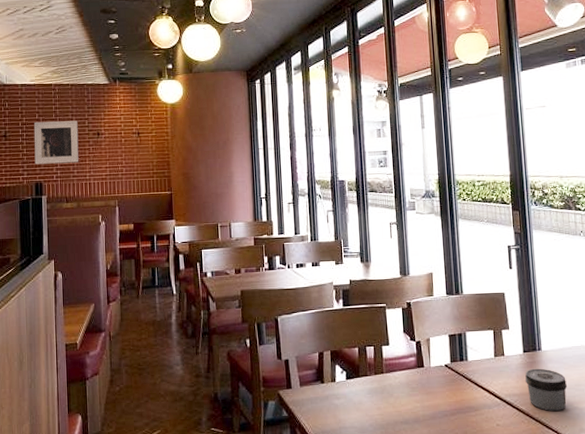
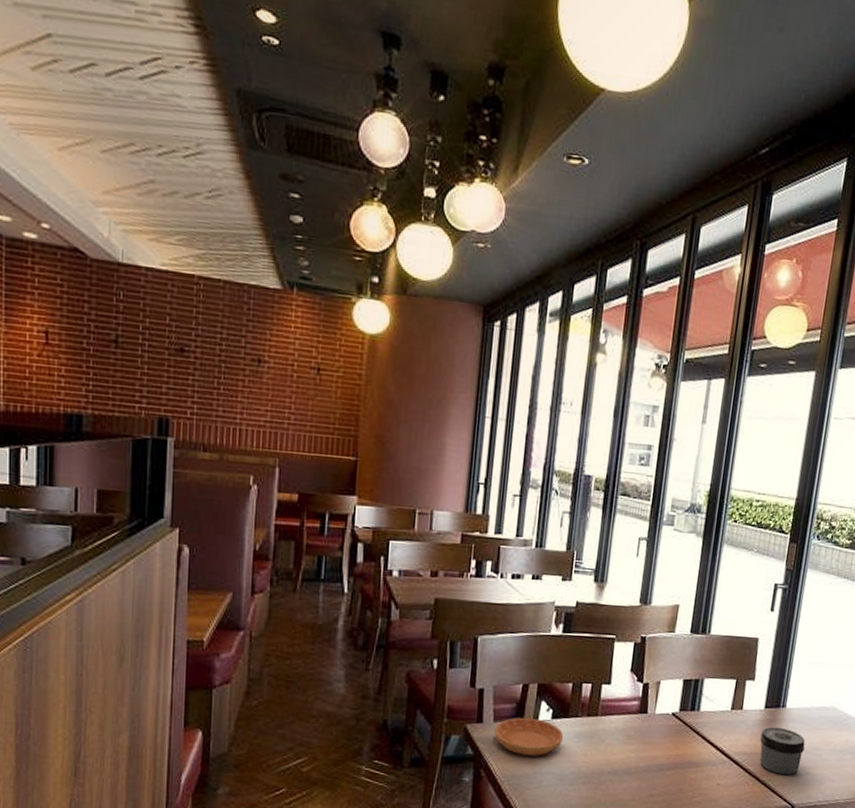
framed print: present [34,120,79,165] -> none [159,327,230,397]
saucer: none [302,381,359,413] -> present [494,718,564,756]

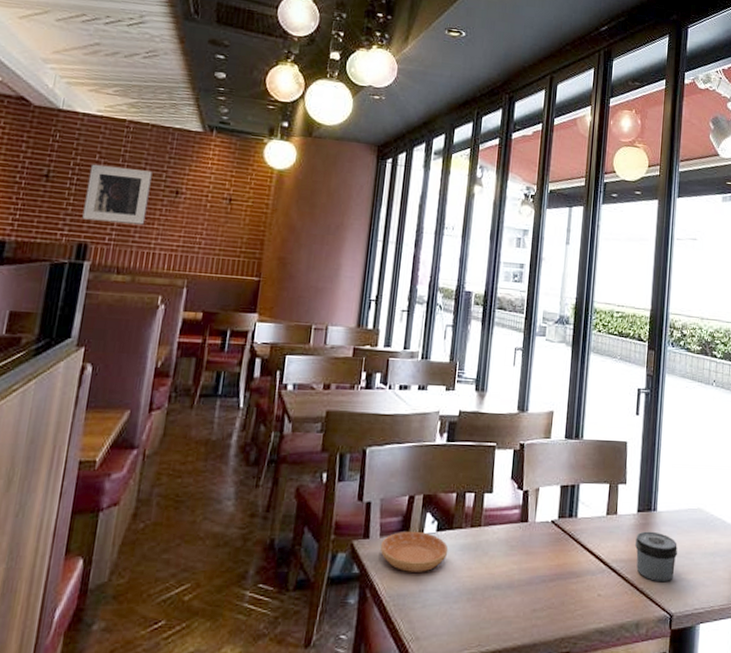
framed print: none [159,327,230,397] -> present [82,164,153,225]

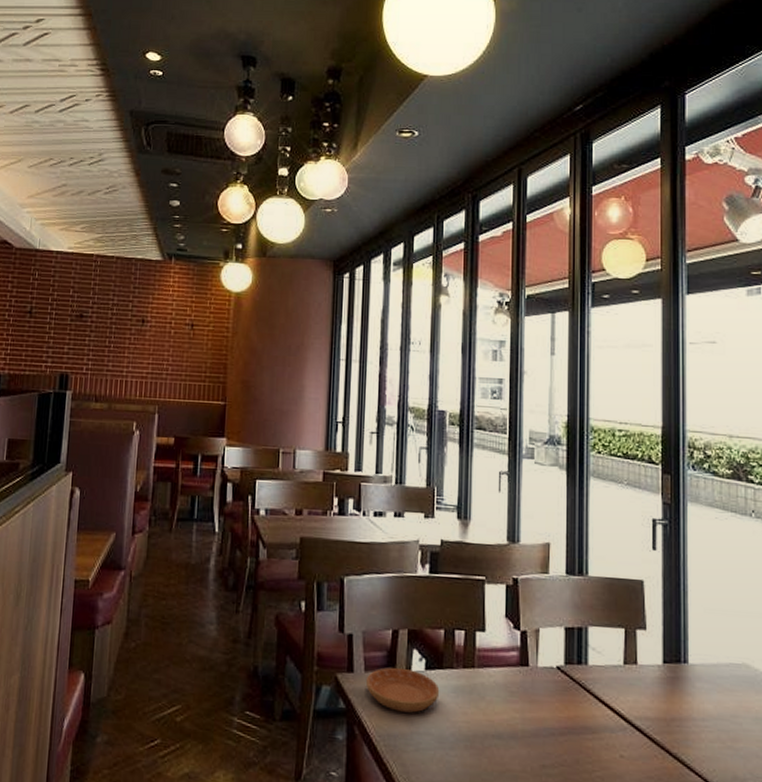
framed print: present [82,164,153,225] -> none [62,298,120,354]
jar: present [634,531,678,581] -> none [662,686,720,748]

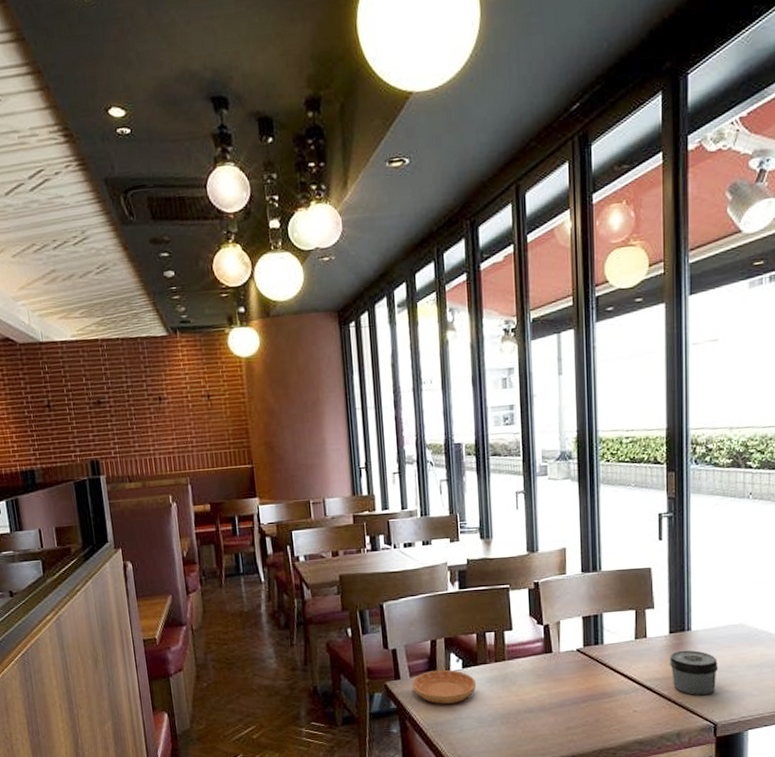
jar: none [662,686,720,748] -> present [669,650,719,695]

